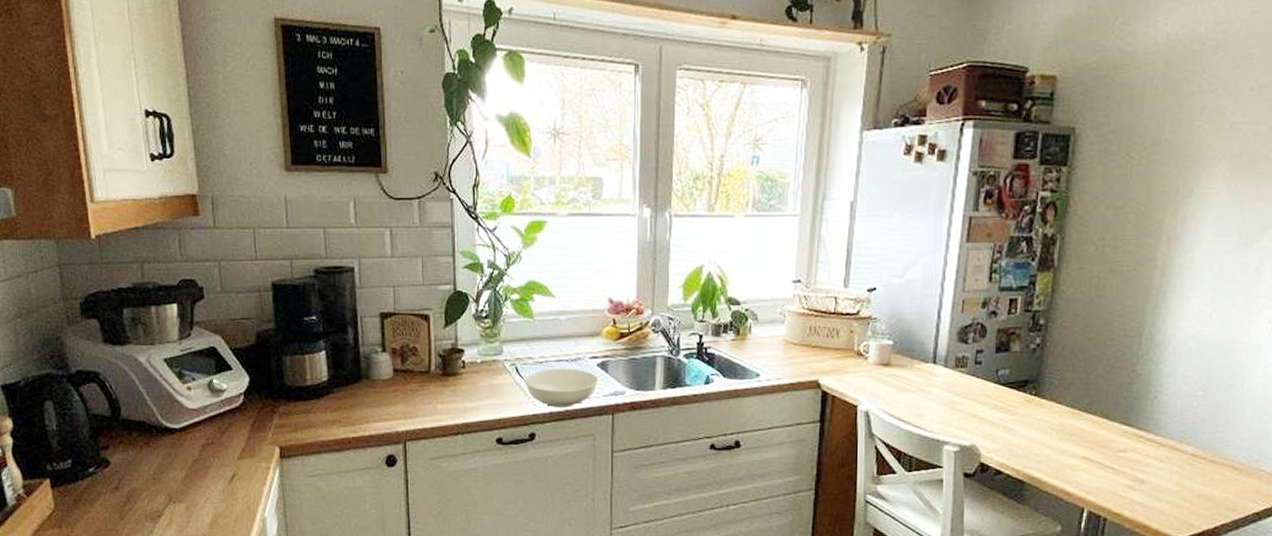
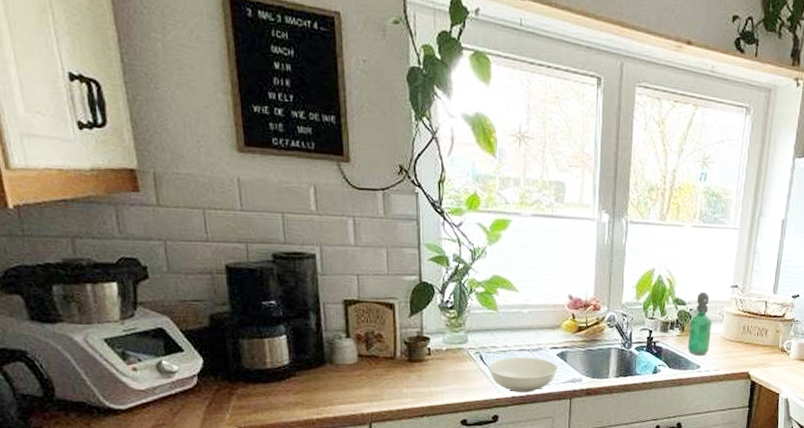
soap dispenser: none [744,288,772,363] -> present [688,291,712,356]

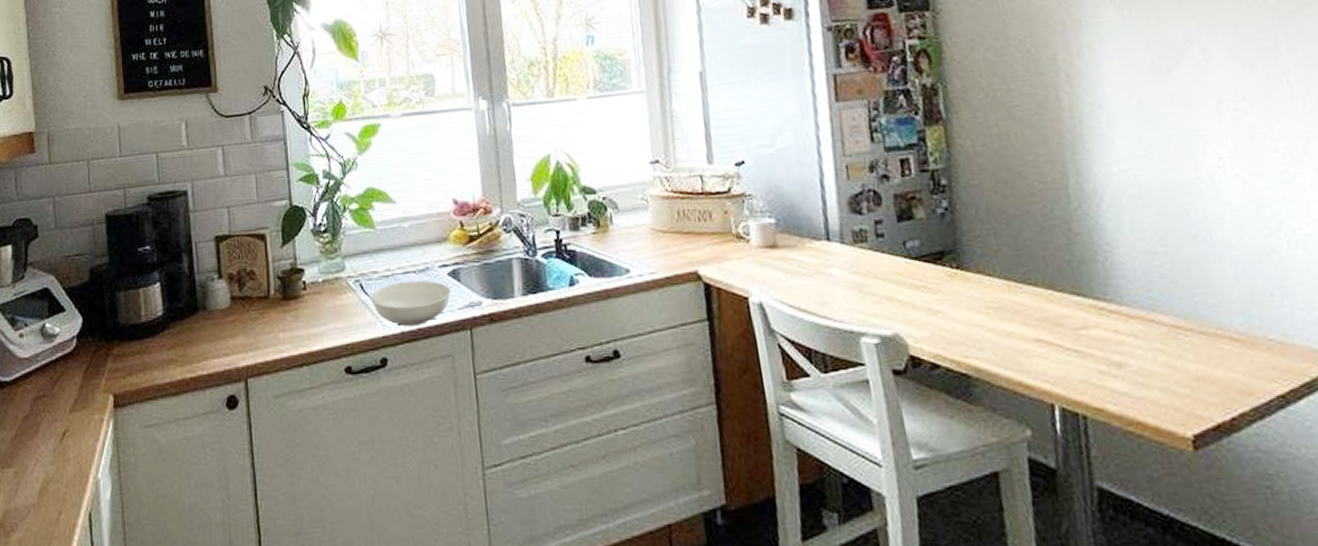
soap dispenser: present [688,291,712,356] -> none [605,173,638,257]

